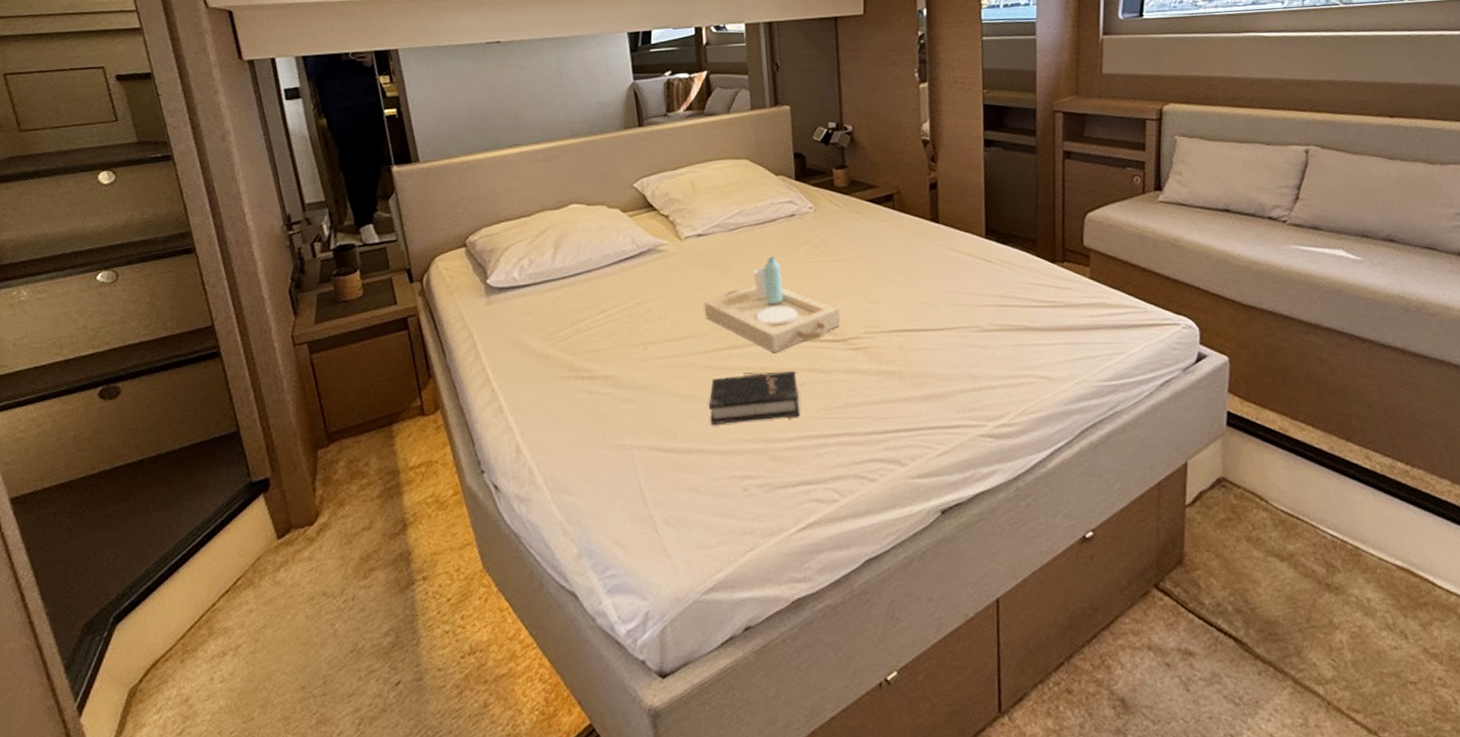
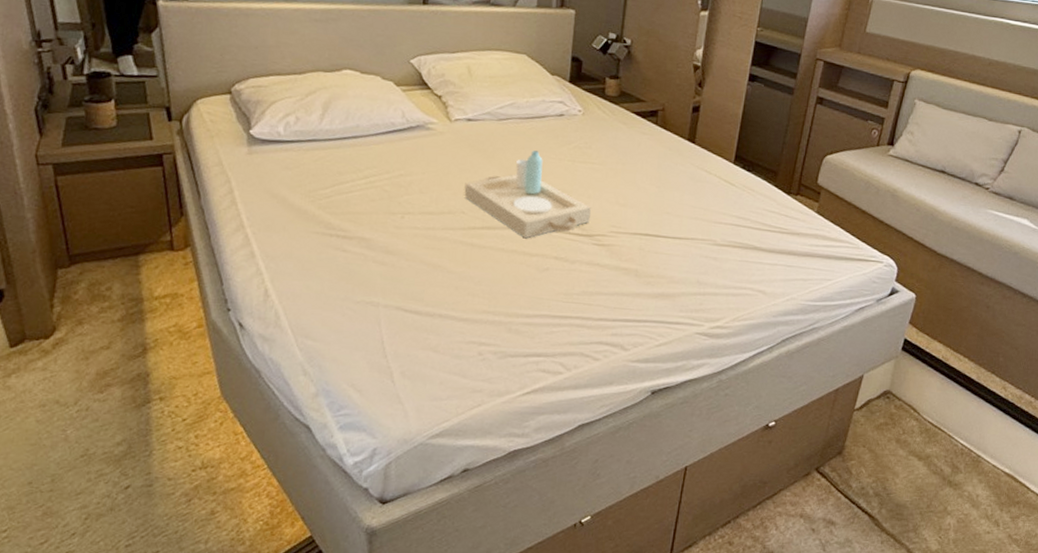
hardback book: present [709,371,801,425] -> none [456,253,542,297]

